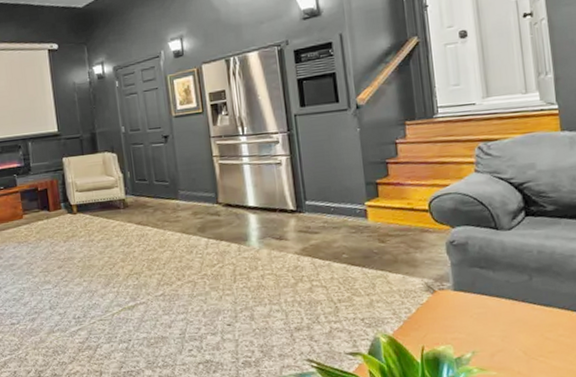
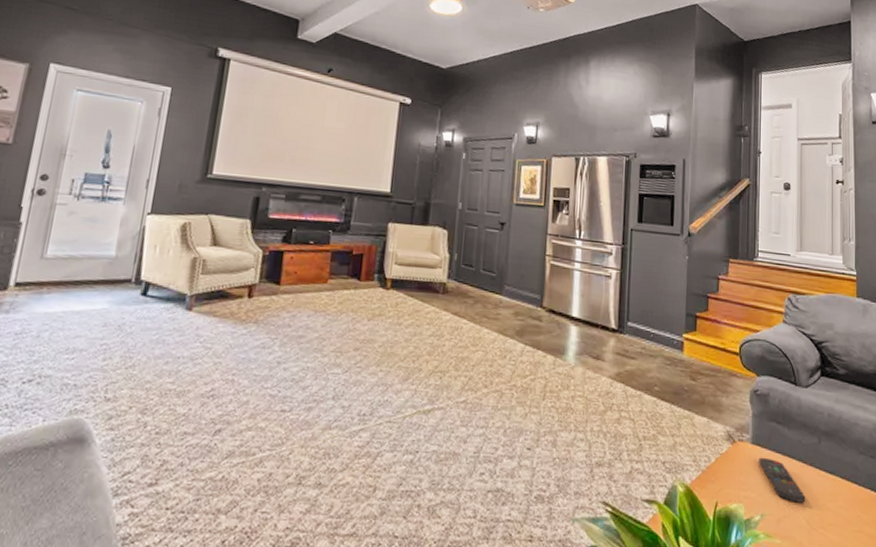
remote control: none [463,301,521,337] -> present [759,457,806,503]

